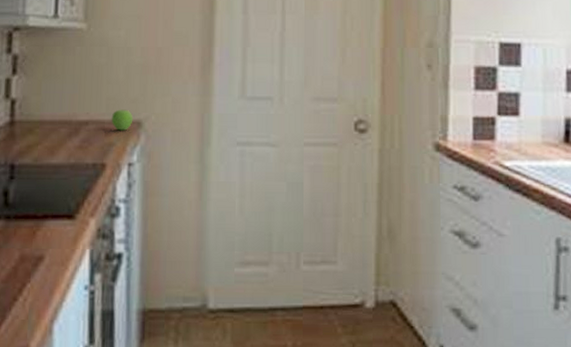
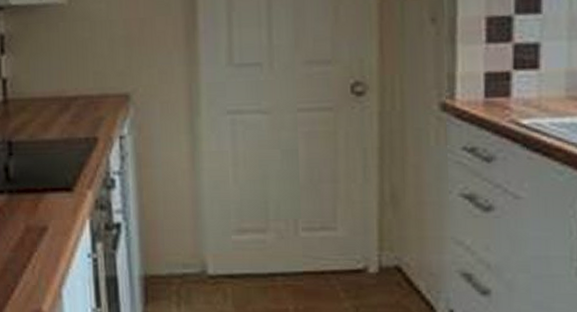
fruit: present [111,109,133,131] -> none [99,83,121,105]

